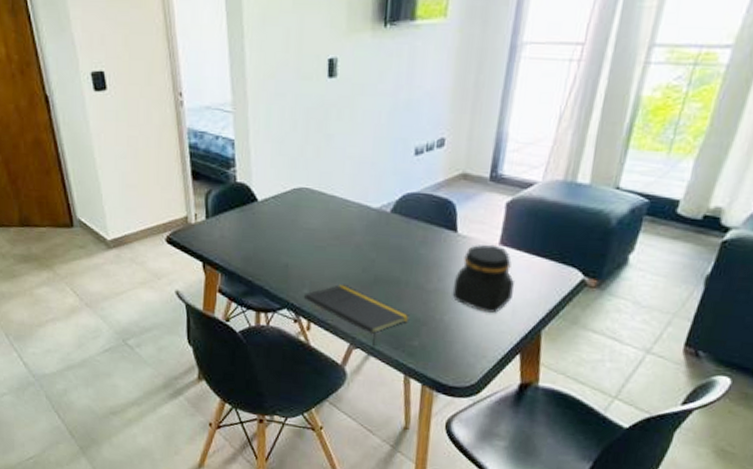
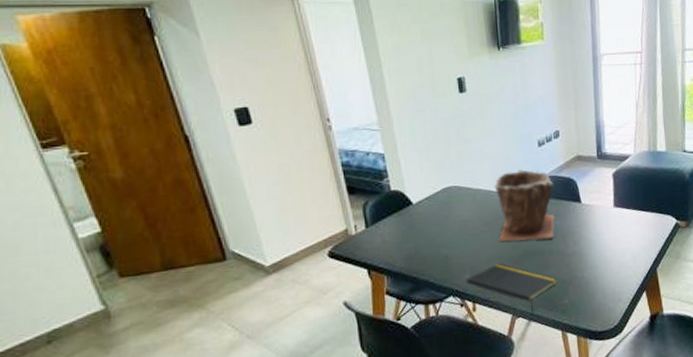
plant pot: none [347,180,426,269] -> present [494,169,555,243]
jar: present [452,244,516,313] -> none [586,208,631,263]

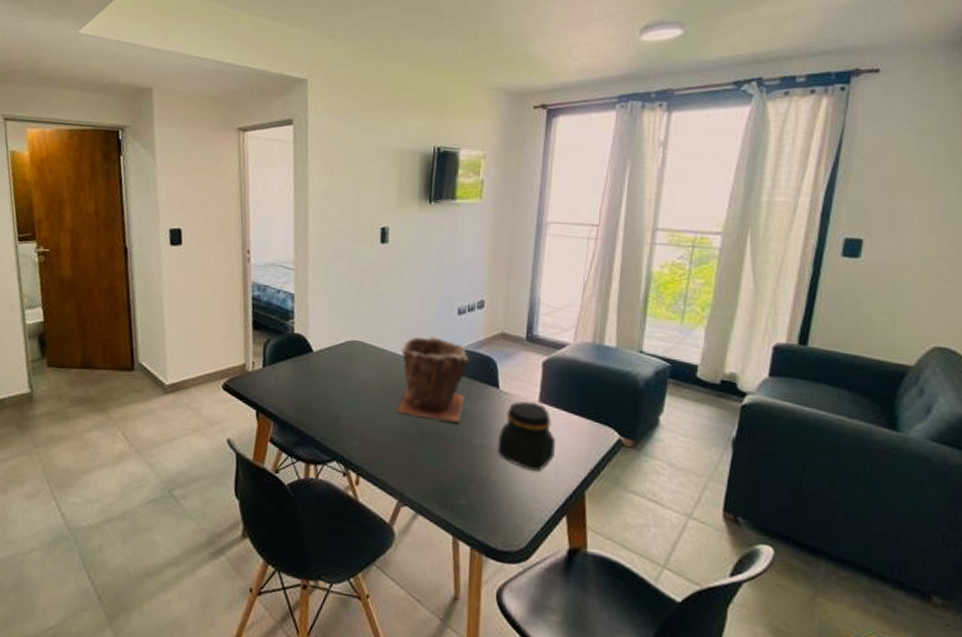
notepad: present [466,264,558,312] -> none [354,437,457,503]
jar: none [586,208,631,263] -> present [497,401,557,471]

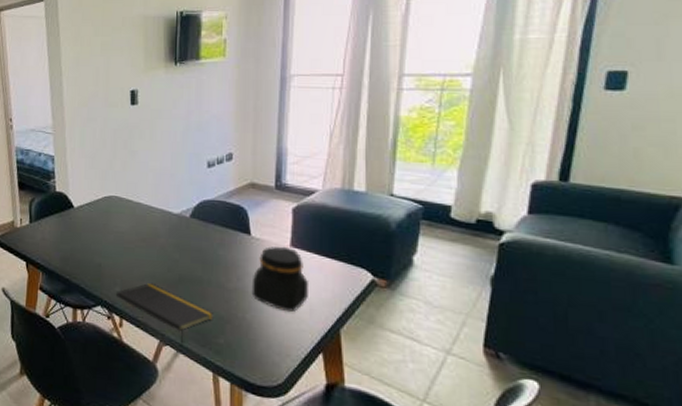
notepad: none [354,437,457,503] -> present [116,283,214,343]
plant pot: present [396,336,469,423] -> none [154,189,220,269]

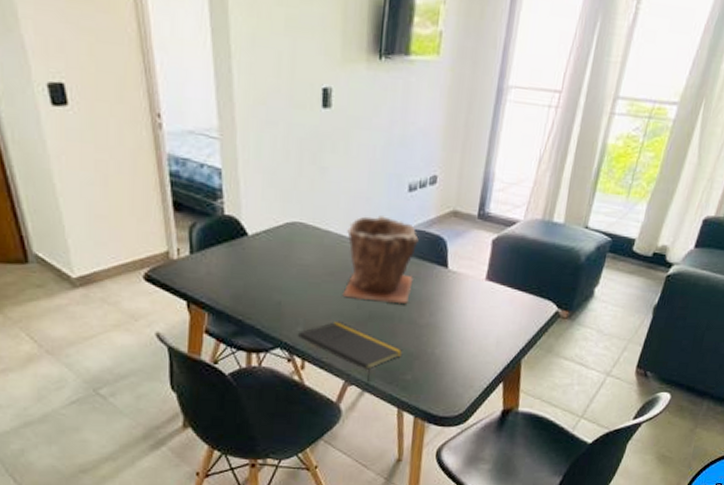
plant pot: none [154,189,220,269] -> present [342,216,419,304]
jar: present [251,246,310,312] -> none [443,279,500,345]

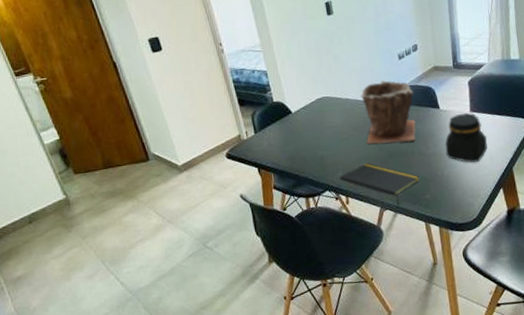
jar: none [443,279,500,345] -> present [445,112,488,163]

